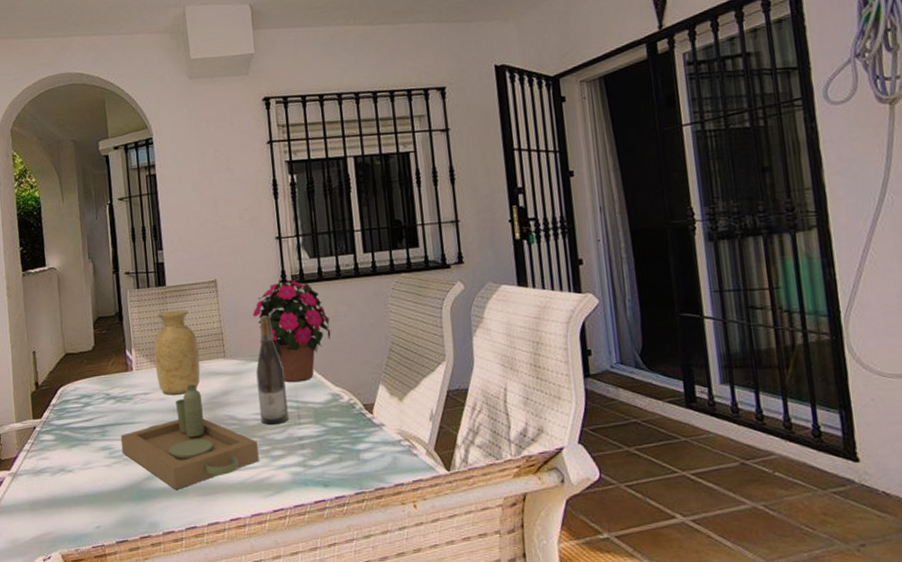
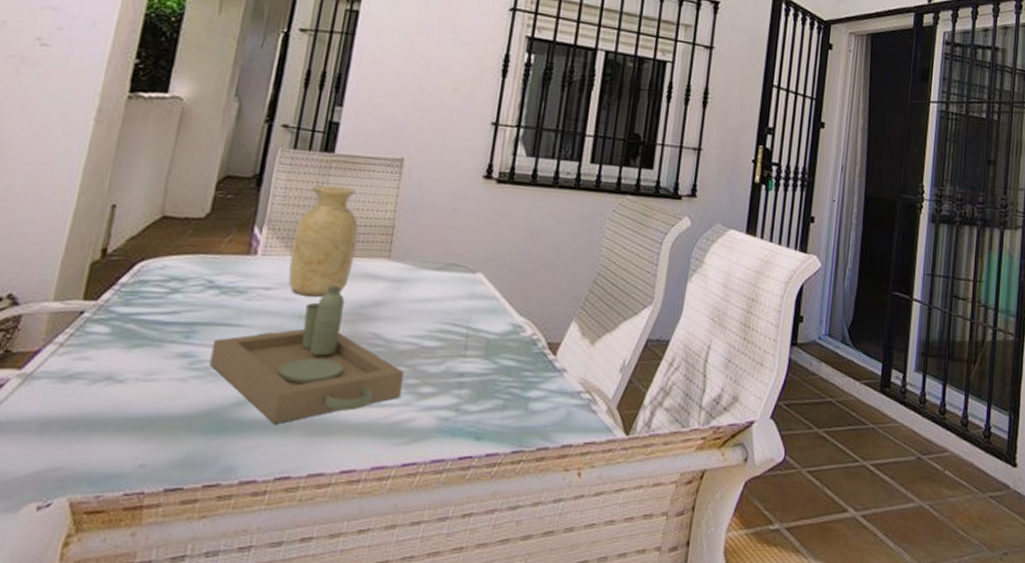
potted flower: present [252,279,332,383] -> none [438,174,533,304]
wine bottle: present [256,315,289,425] -> none [416,214,462,353]

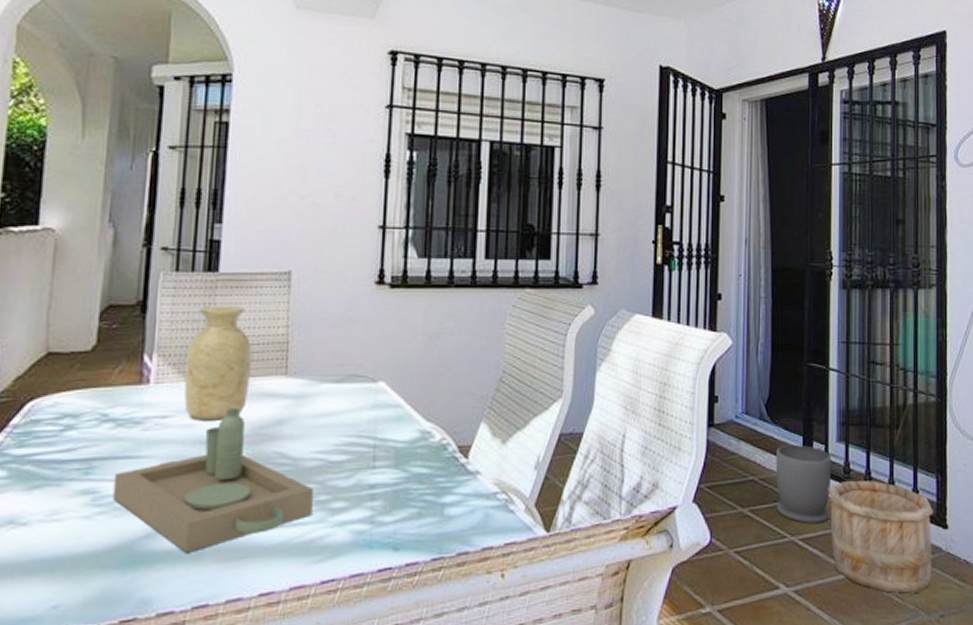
planter pot: none [851,369,909,451] -> present [776,444,832,524]
wooden bucket: none [902,410,1004,528] -> present [828,480,933,593]

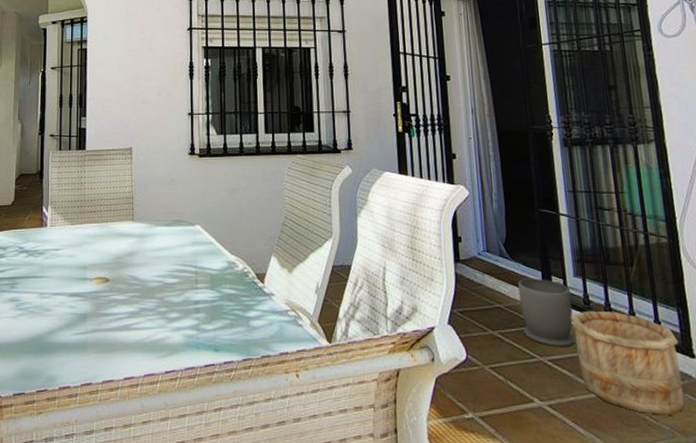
serving tray: present [112,408,313,553] -> none [28,244,156,345]
vase: present [183,305,252,421] -> none [68,172,110,253]

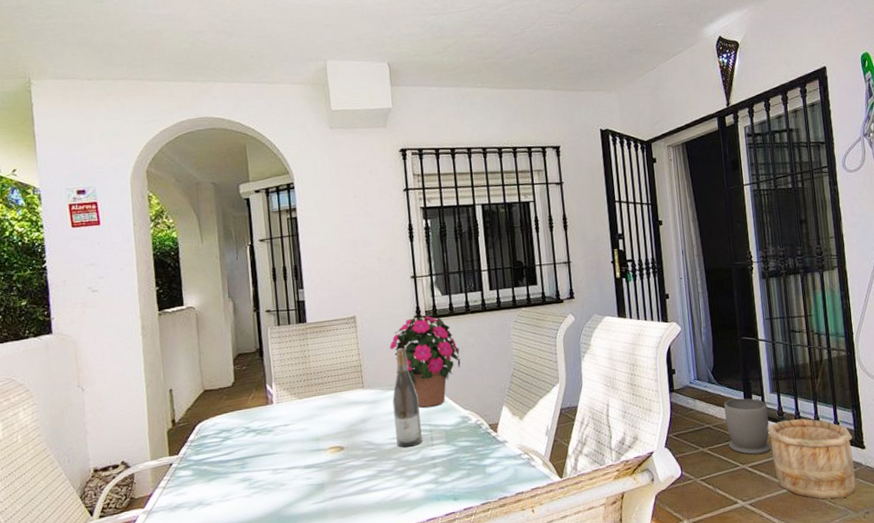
wine bottle: none [160,184,187,287] -> present [392,348,423,448]
potted flower: none [161,152,232,249] -> present [389,314,462,408]

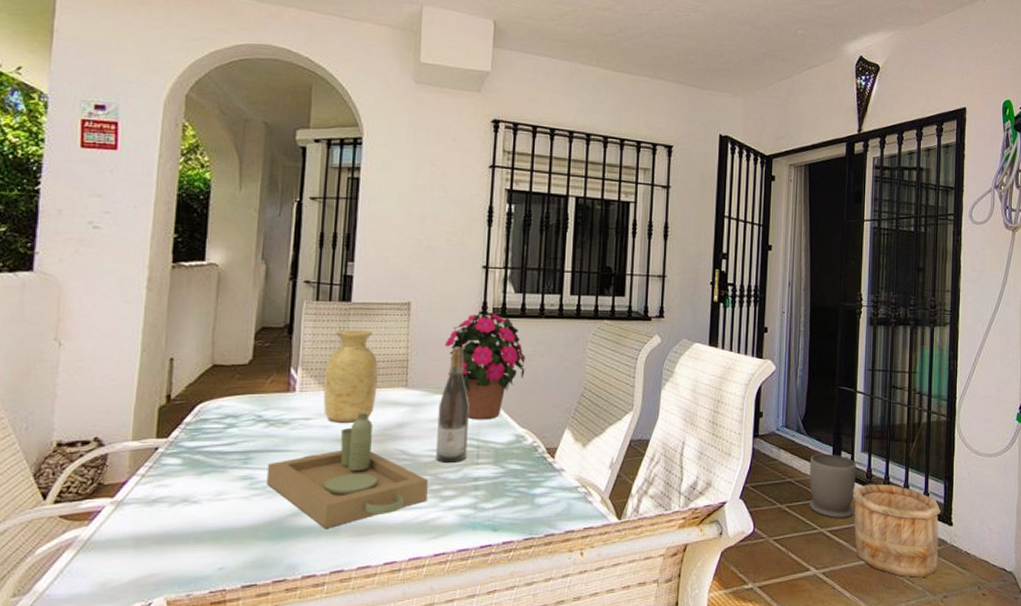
serving tray: none [260,414,395,514] -> present [266,413,428,528]
vase: none [294,344,340,426] -> present [323,328,378,423]

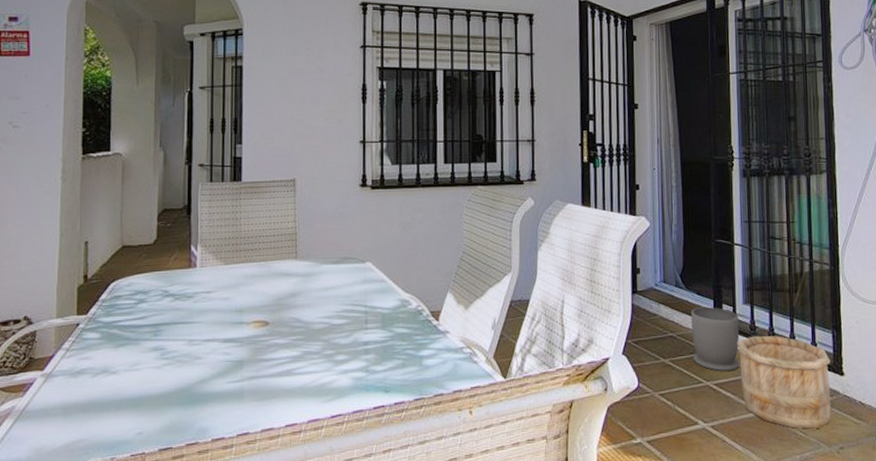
serving tray: present [266,413,428,528] -> none [175,285,322,394]
vase: present [323,328,378,423] -> none [221,206,270,295]
wine bottle: present [436,347,469,463] -> none [327,219,356,329]
potted flower: present [444,311,526,420] -> none [329,184,407,287]

